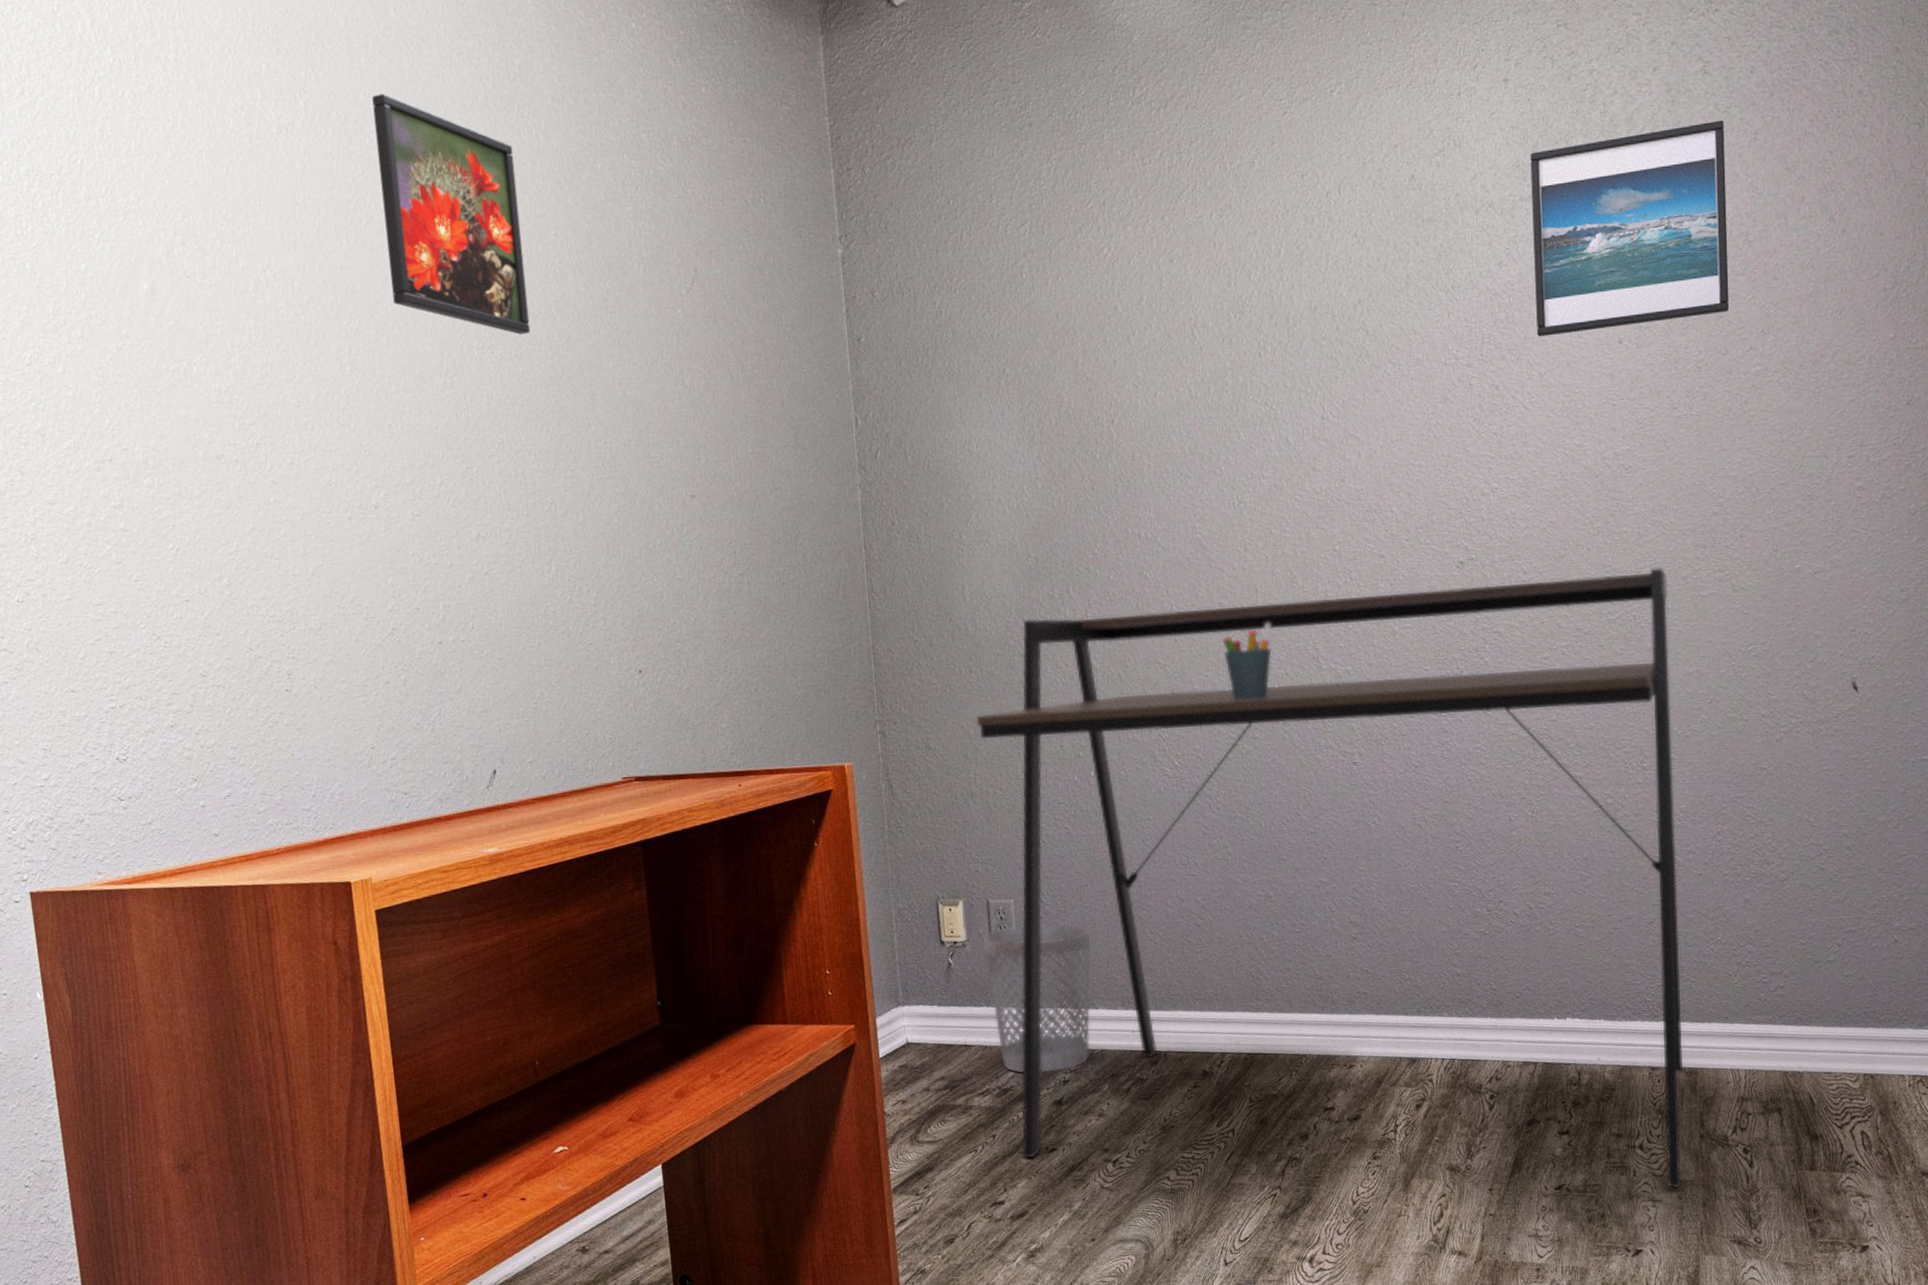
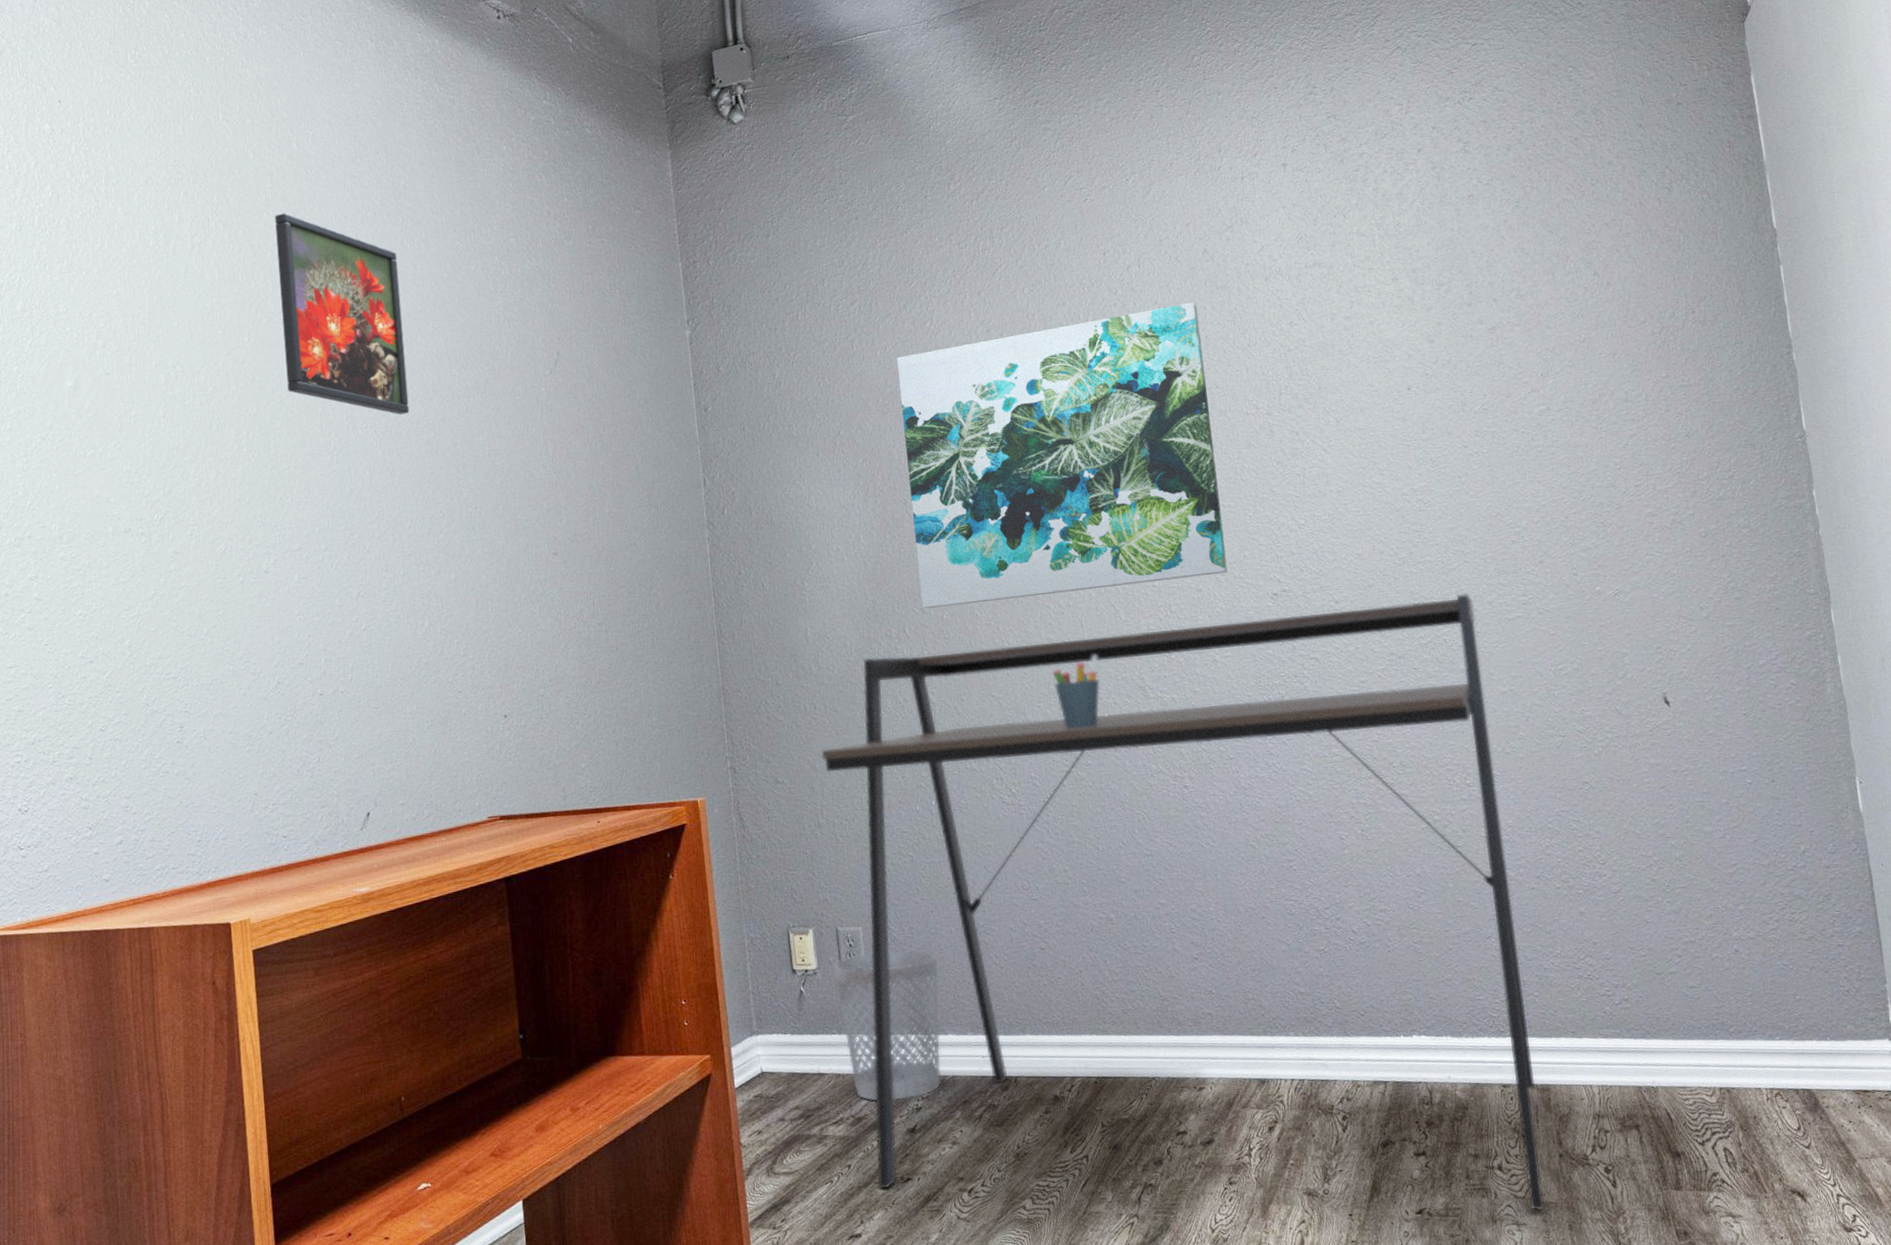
wall art: none [1070,235,1413,569] -> present [897,302,1228,609]
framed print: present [1530,120,1730,337] -> none [1311,191,1509,387]

